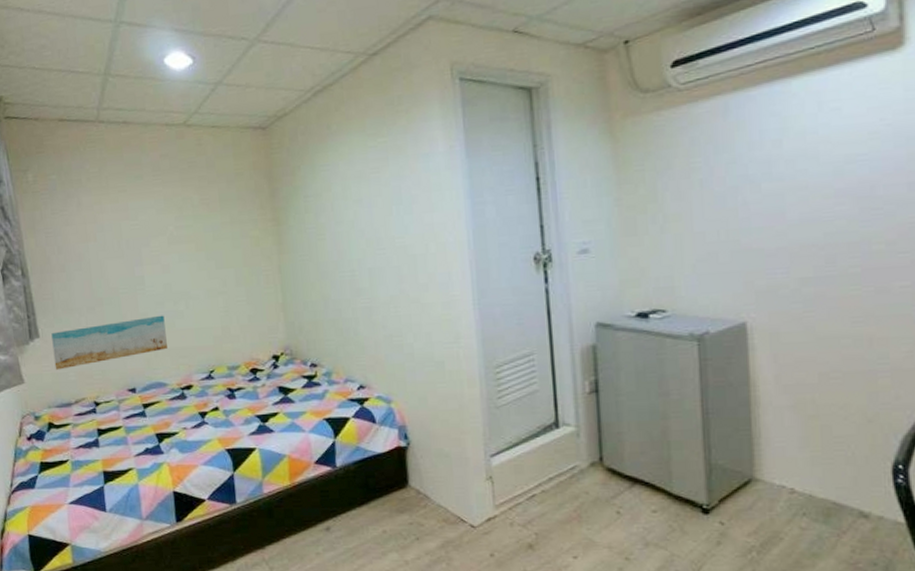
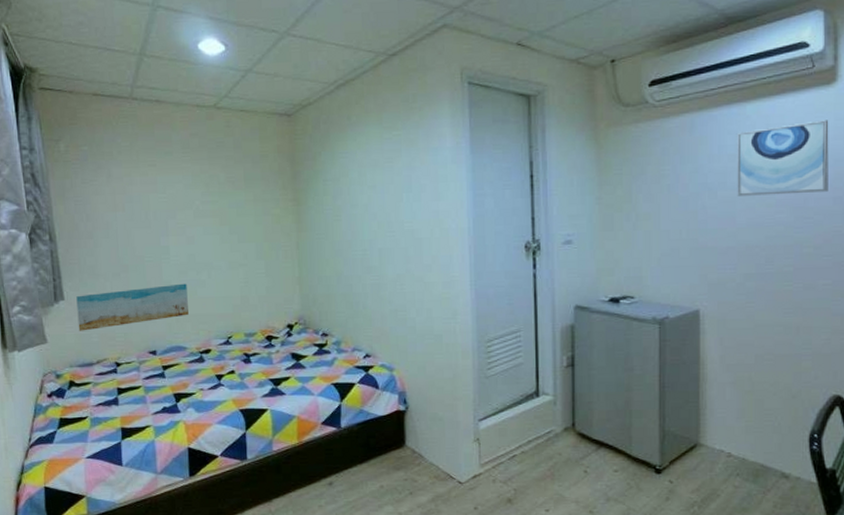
wall art: none [782,91,900,188] -> present [737,120,829,196]

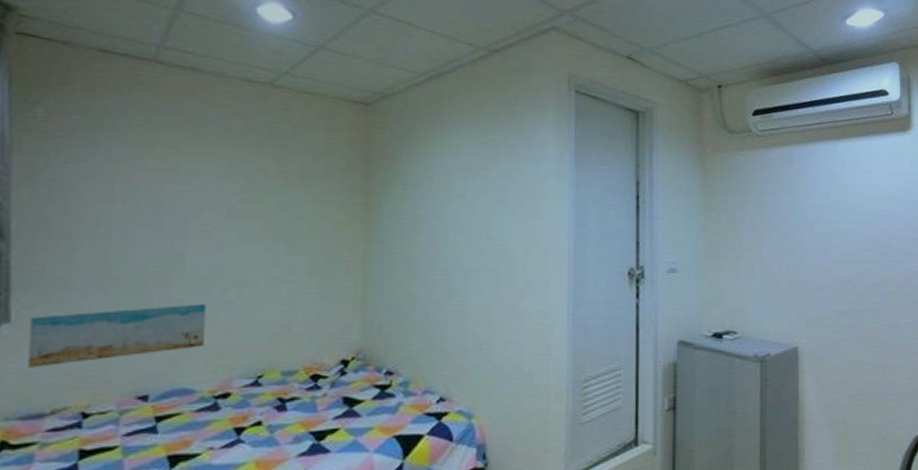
wall art: present [737,120,829,196] -> none [831,164,907,233]

